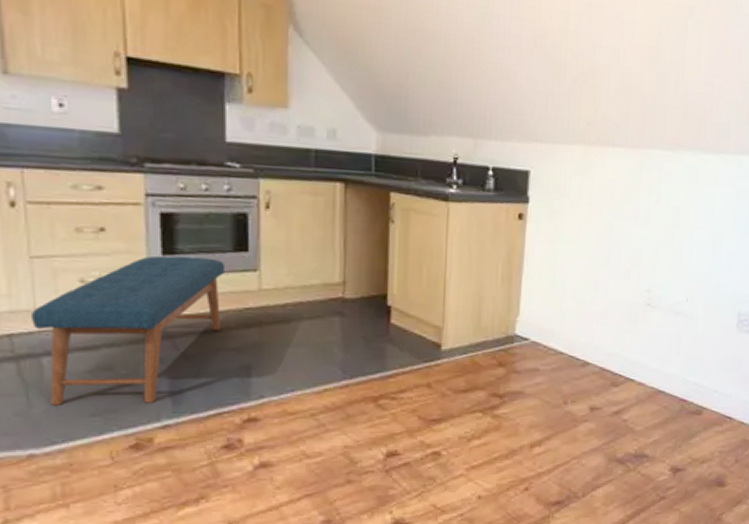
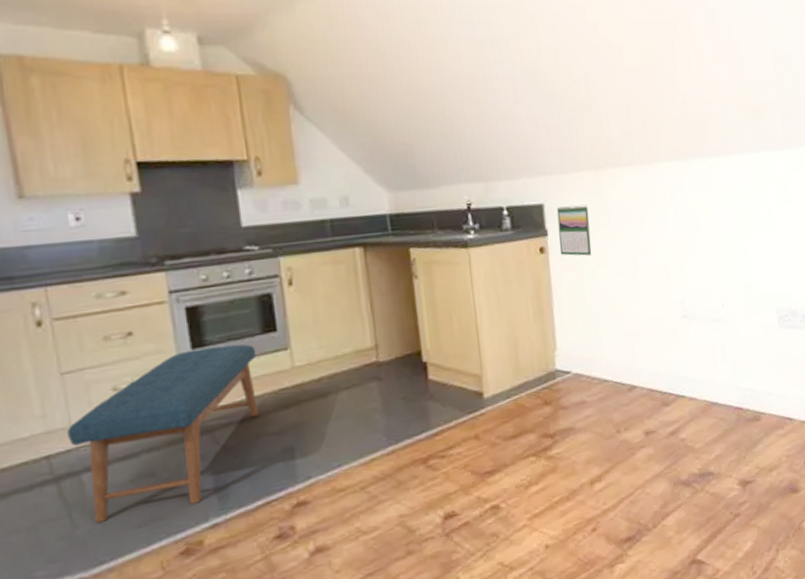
calendar: none [538,176,573,230] -> present [556,204,592,256]

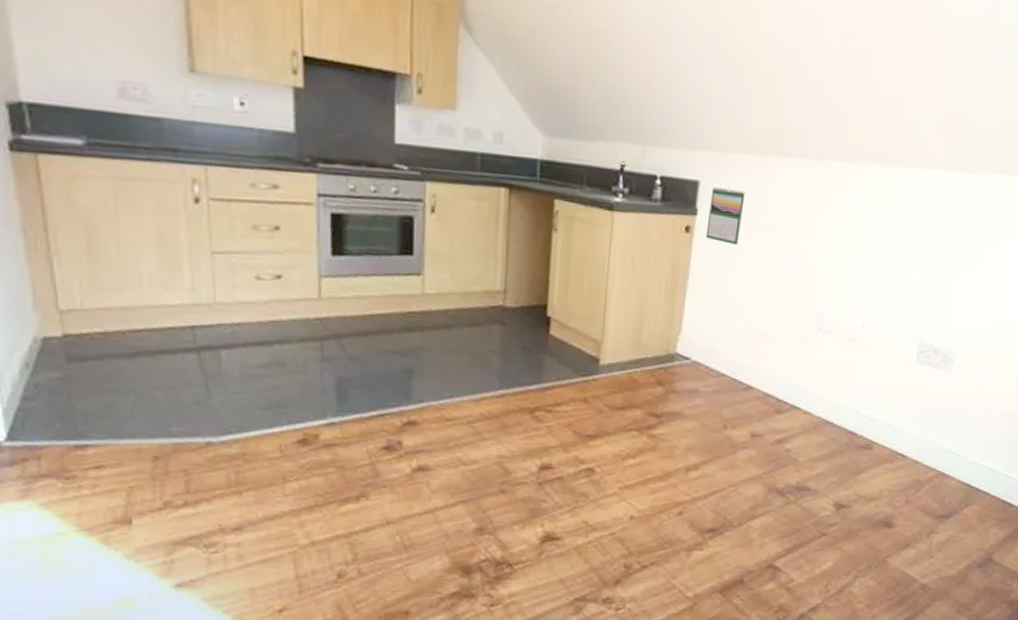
bench: present [67,344,260,523] -> none [212,256,391,400]

